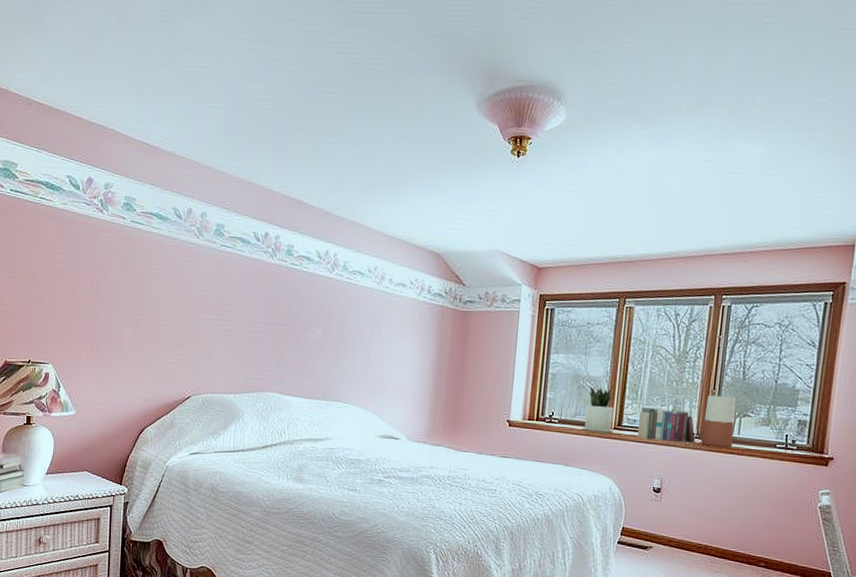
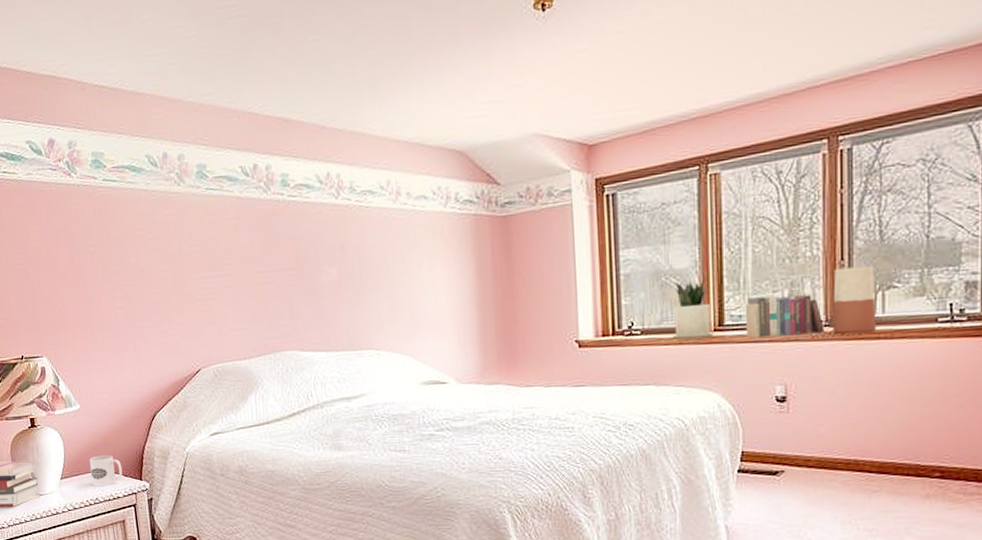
mug: none [75,458,106,486] -> present [89,455,123,487]

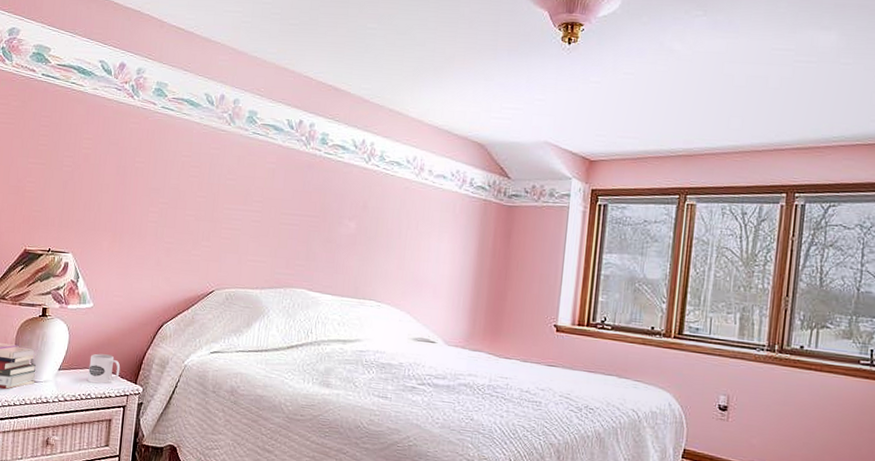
planter: present [672,280,714,340] -> none [637,290,673,343]
books: present [744,295,825,338] -> none [701,315,767,356]
vase: present [833,266,877,335] -> none [773,303,813,363]

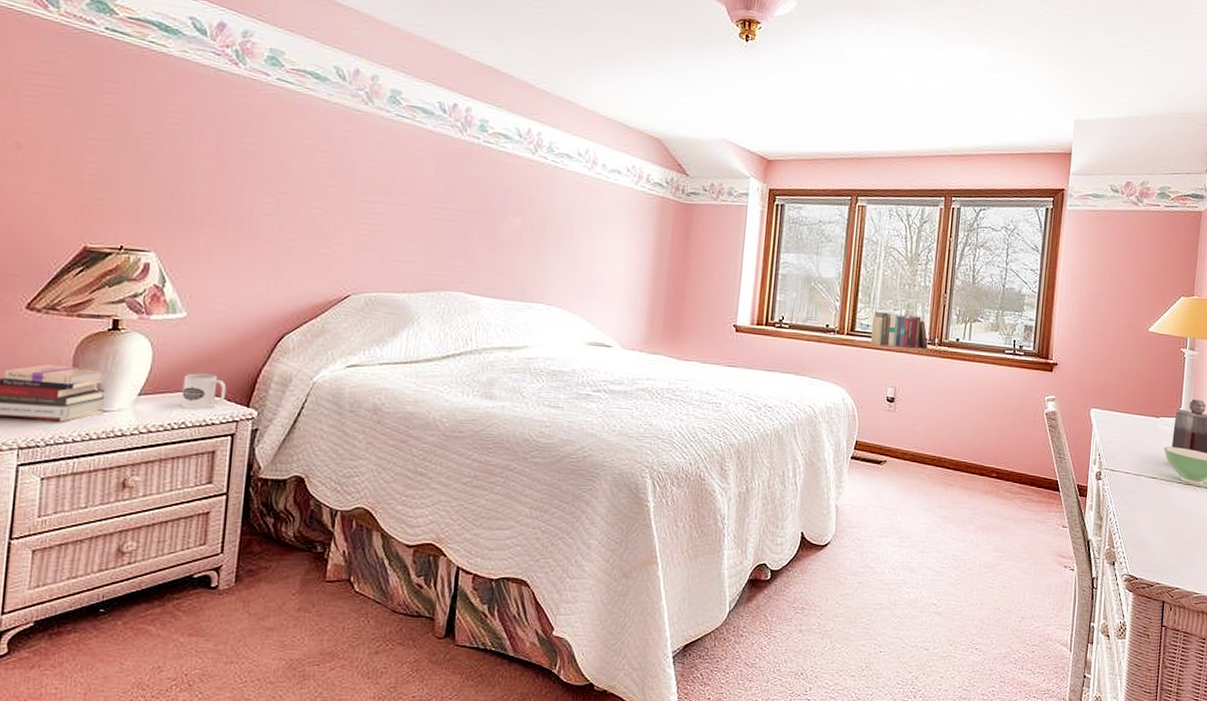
books: none [701,315,767,356] -> present [871,312,928,349]

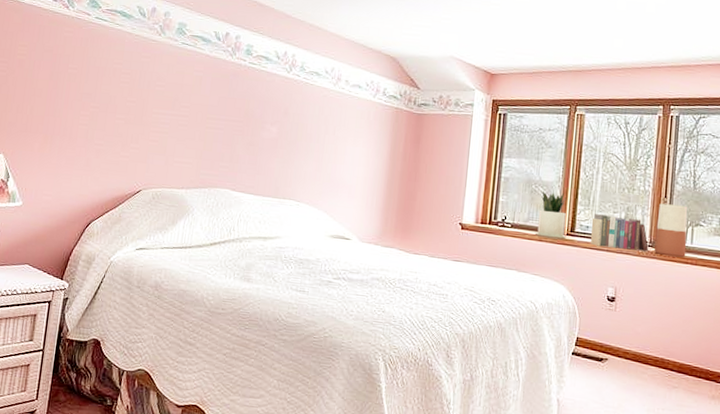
mug: present [181,373,227,410] -> none [14,250,48,280]
planter: none [813,289,846,340] -> present [534,191,566,240]
vase: none [934,299,967,355] -> present [654,203,688,258]

